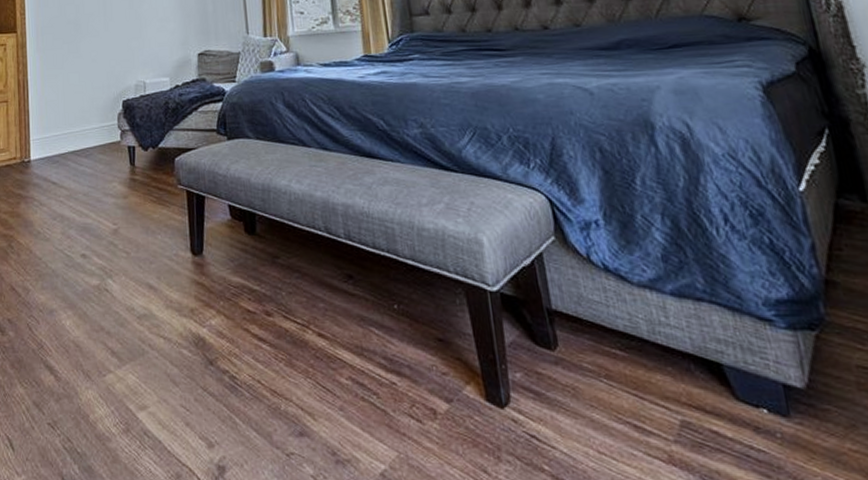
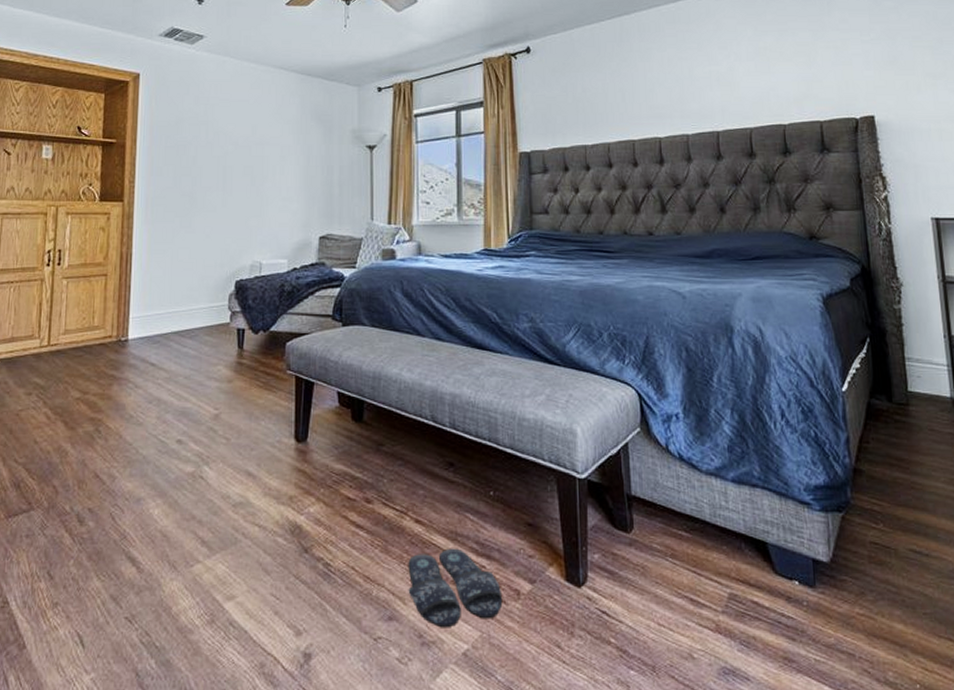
slippers: none [314,363,418,445] -> present [408,548,503,627]

